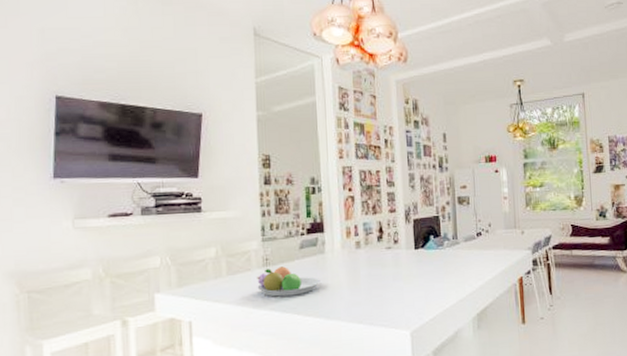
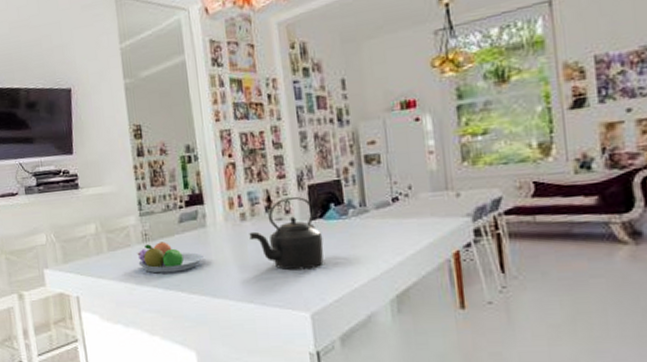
kettle: none [362,228,424,293] -> present [249,196,324,271]

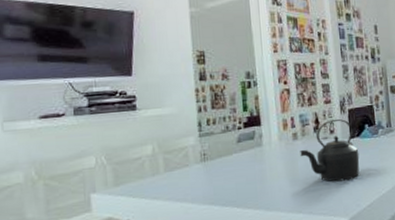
fruit bowl: present [137,242,204,274] -> none [195,160,259,191]

